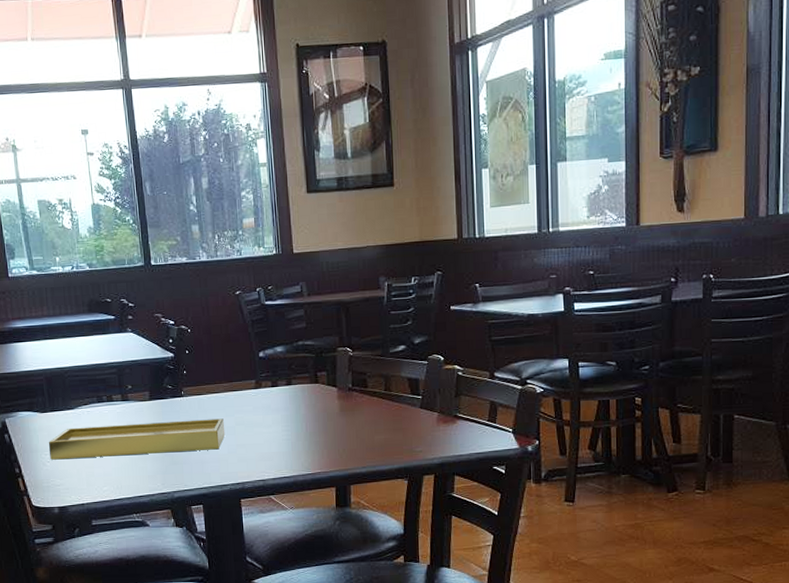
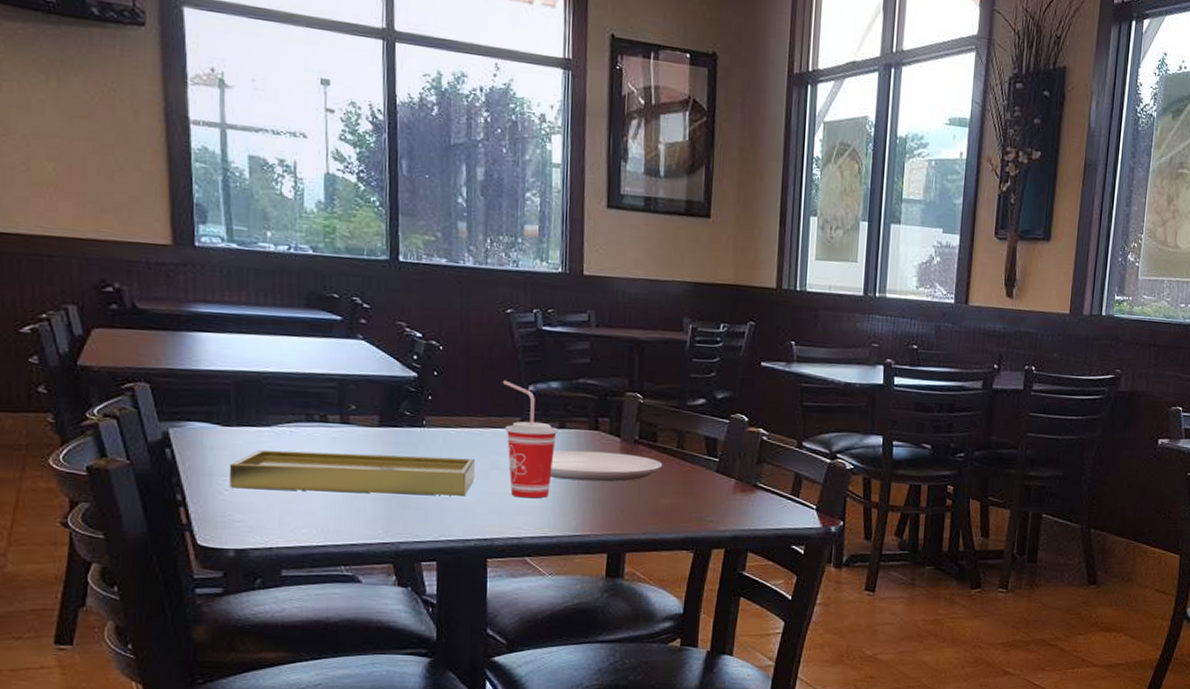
beverage cup: none [238,350,286,447] -> present [502,380,558,499]
plate: none [283,400,375,428] -> present [550,450,663,482]

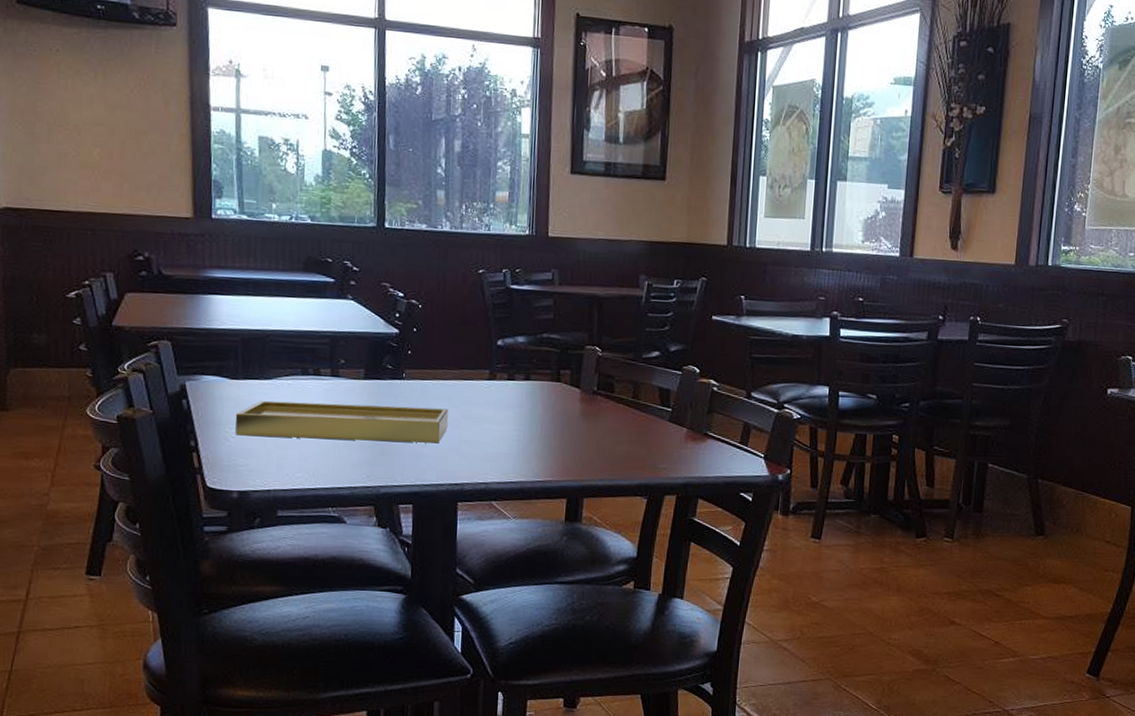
beverage cup: present [502,380,558,499] -> none [473,335,524,446]
plate: present [550,450,663,482] -> none [516,400,619,431]

